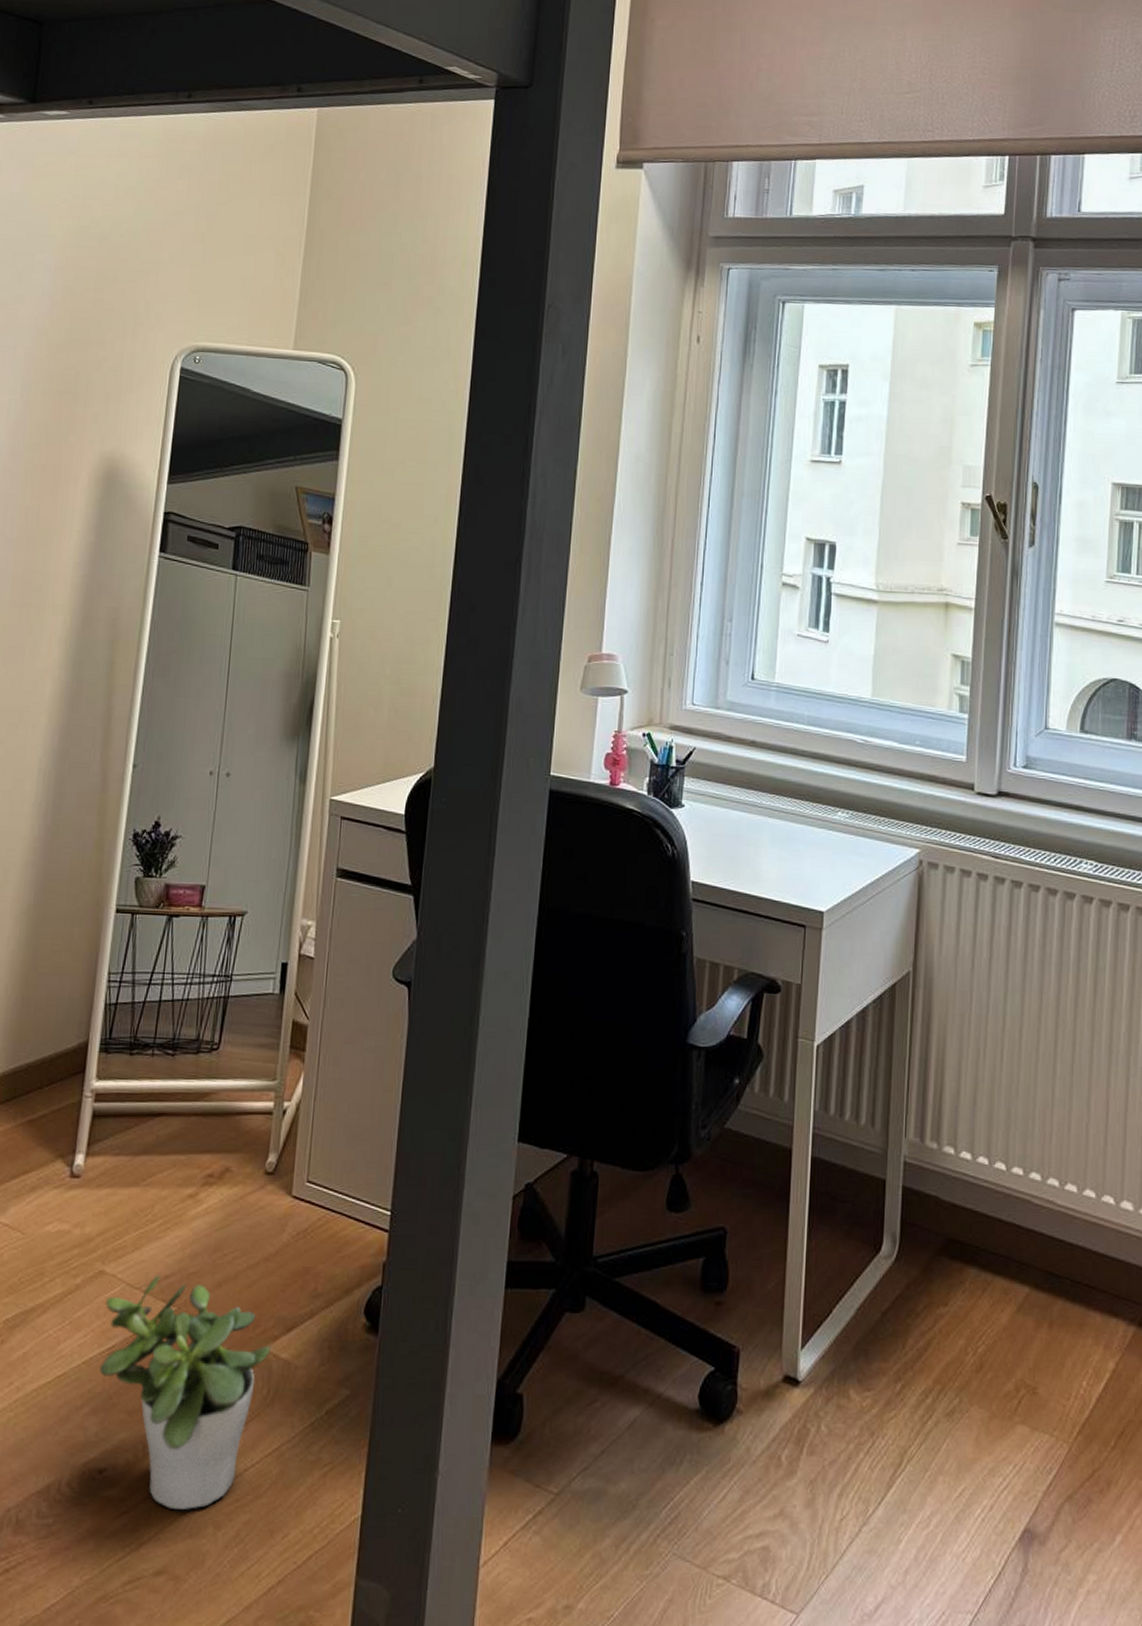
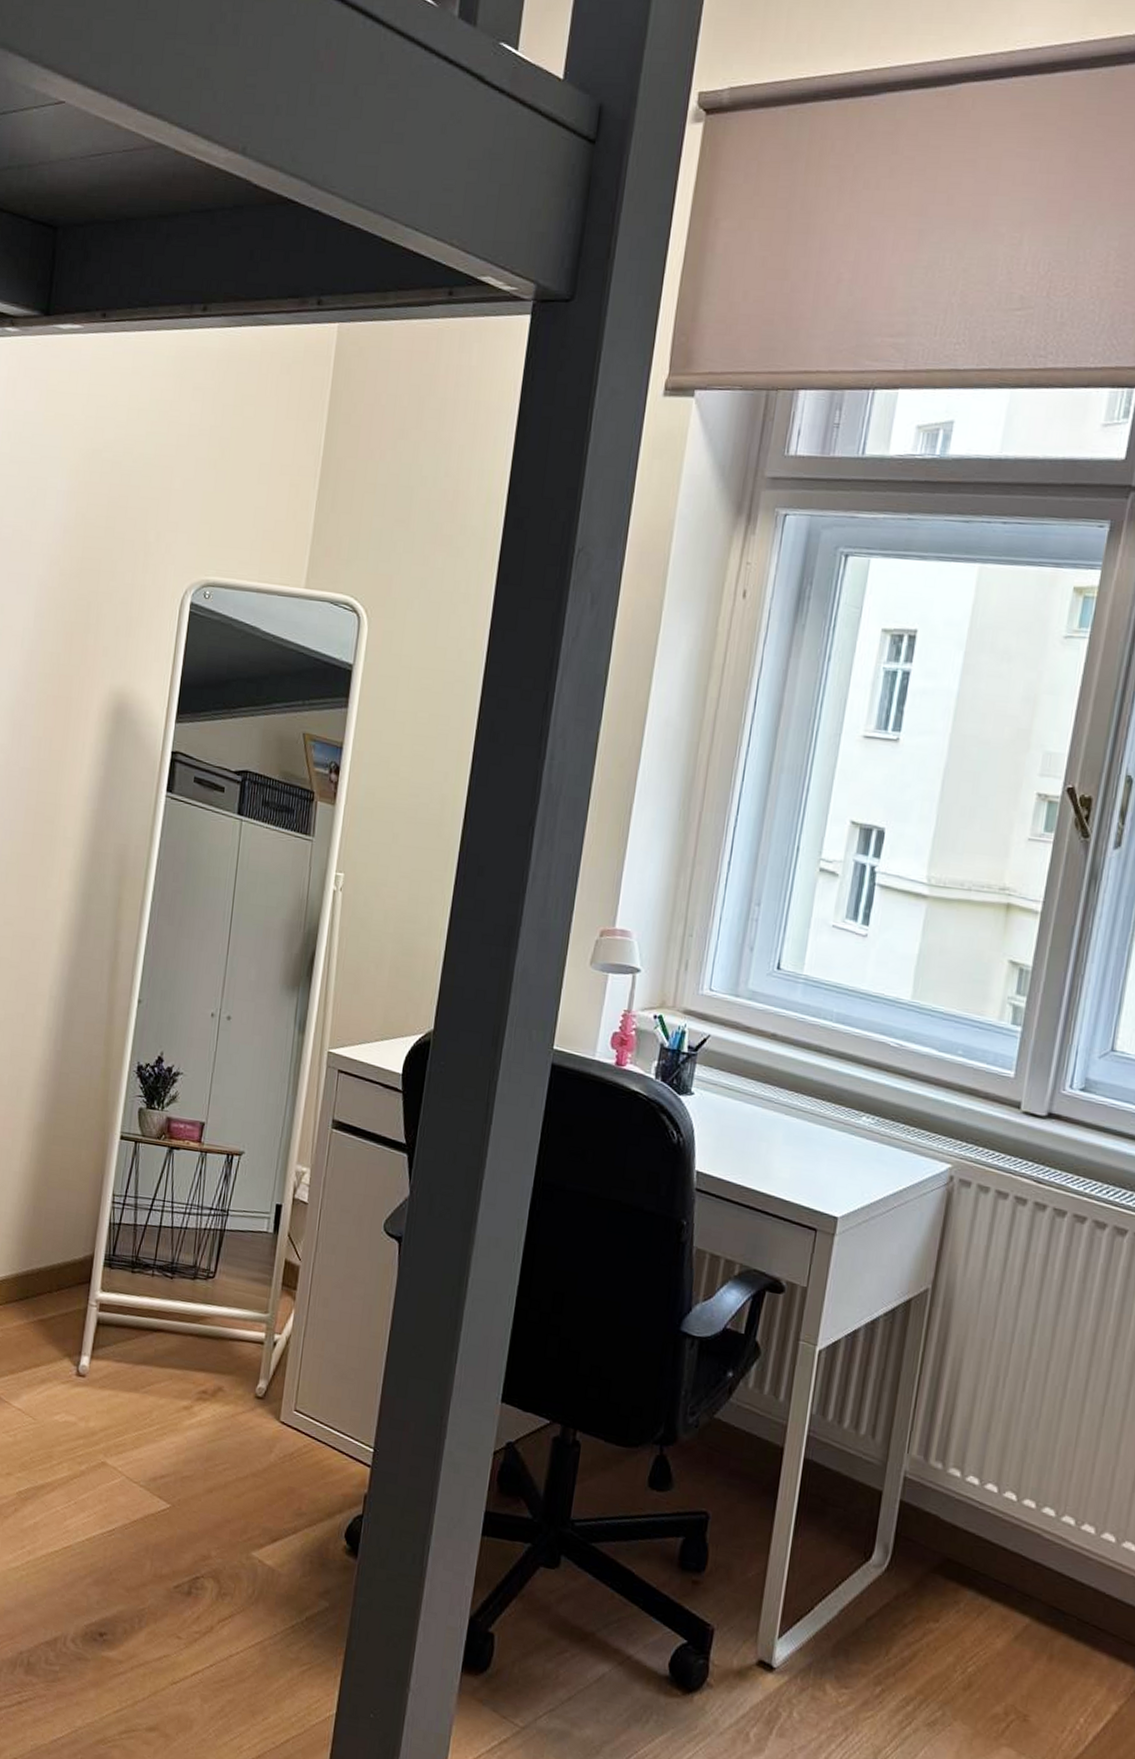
potted plant: present [99,1275,271,1511] -> none [101,1474,257,1681]

